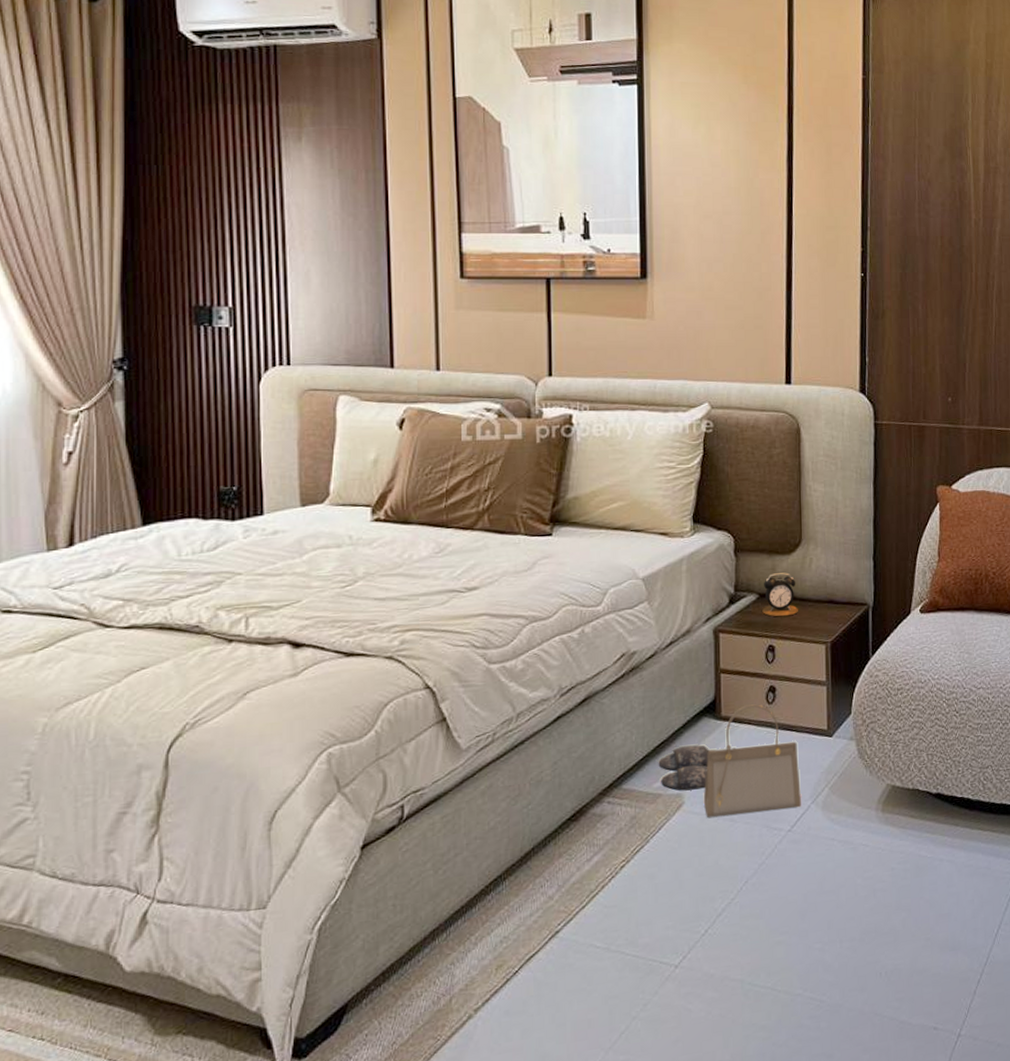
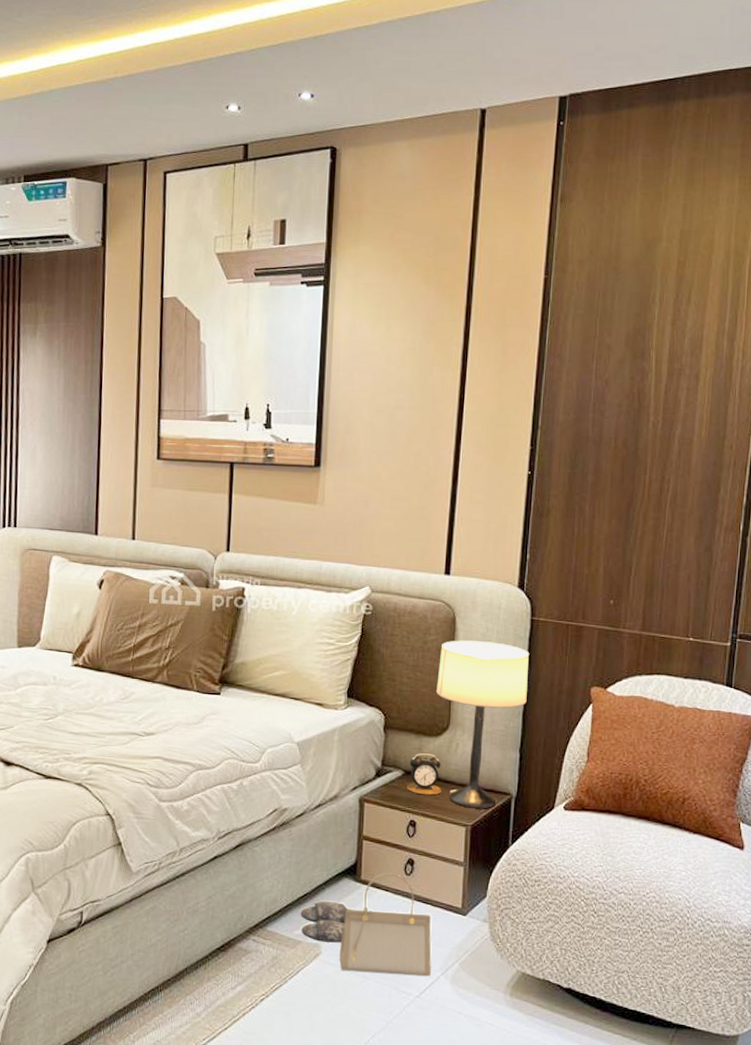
table lamp: none [786,449,876,624] -> present [436,640,530,809]

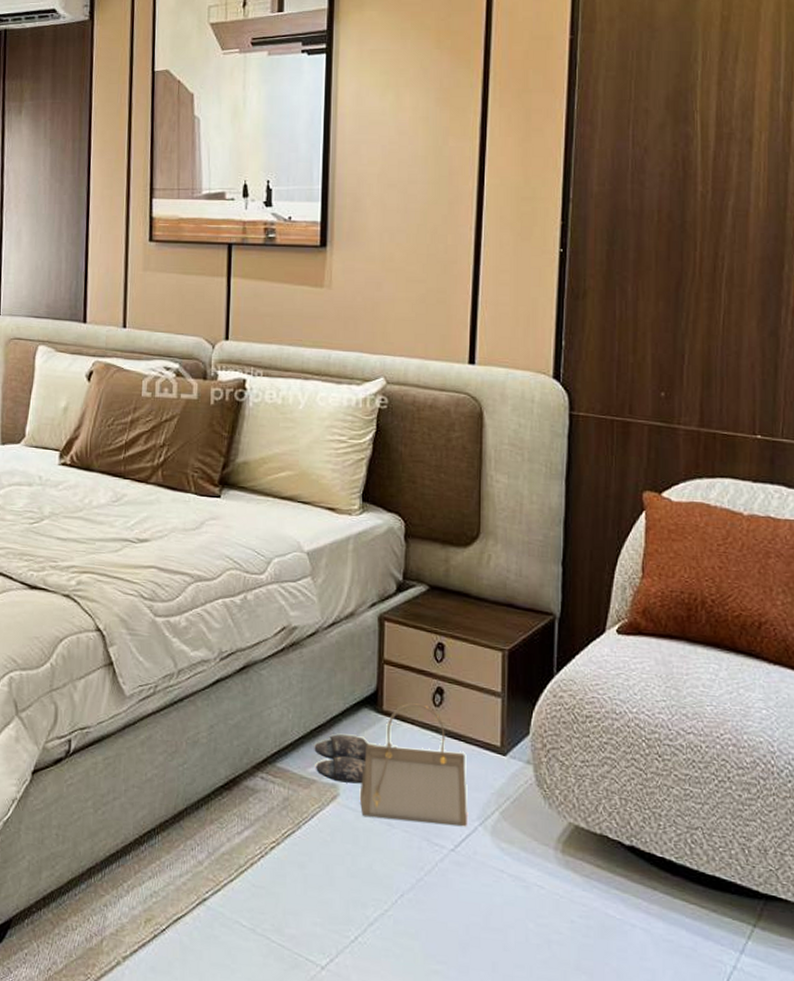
alarm clock: present [406,753,441,796] -> none [432,565,473,615]
table lamp: present [436,640,530,809] -> none [463,437,570,631]

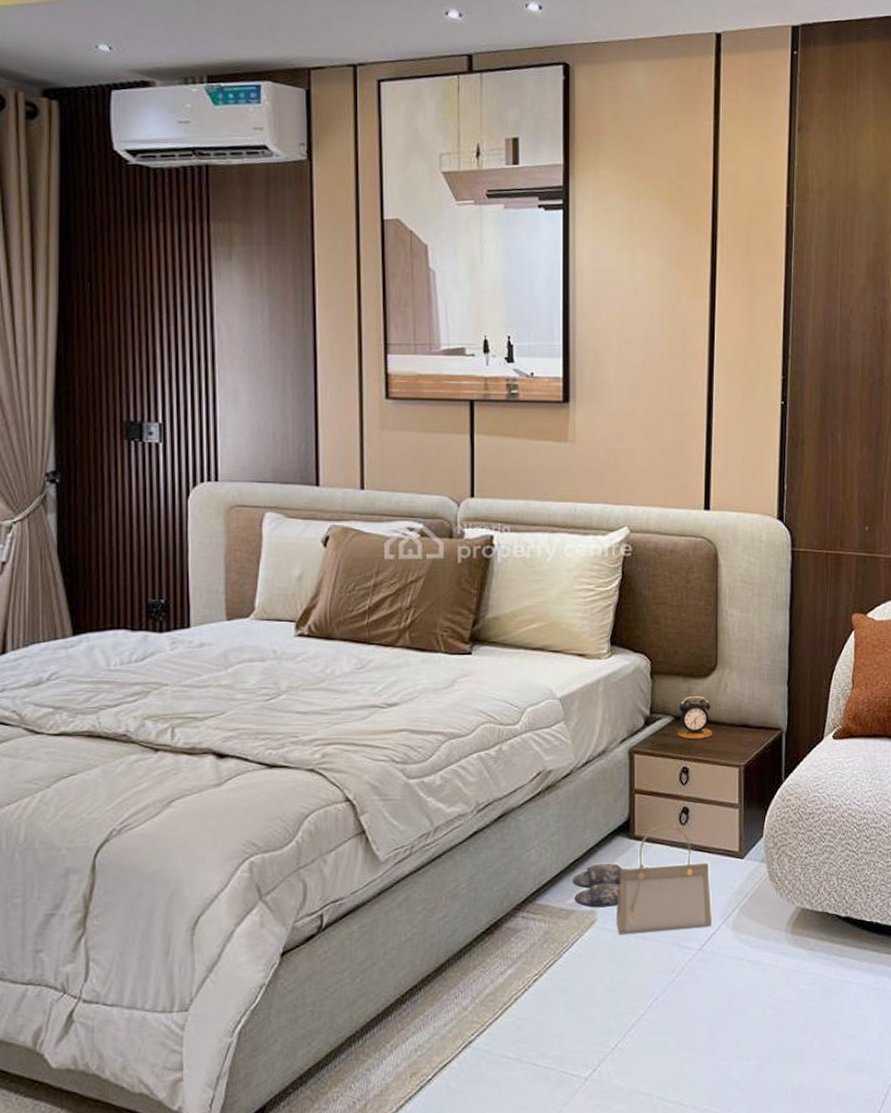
alarm clock: none [432,565,473,615] -> present [677,696,712,740]

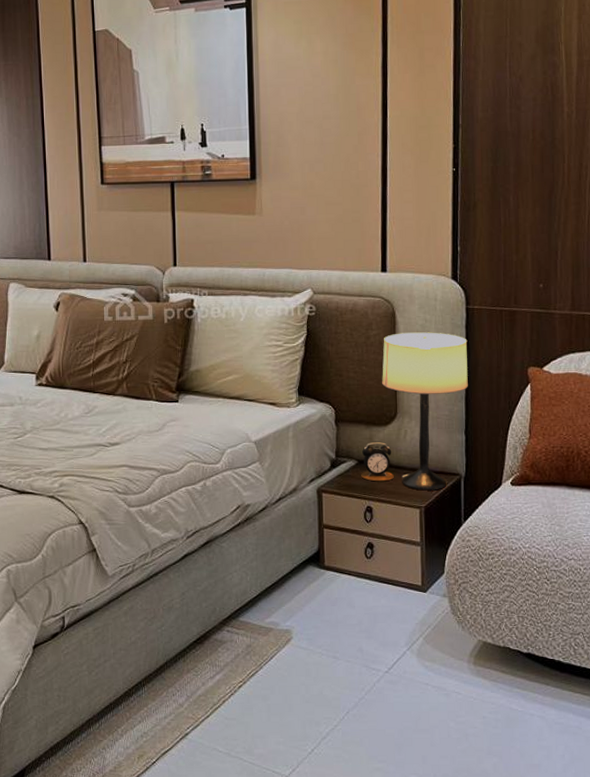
slippers: present [572,863,625,908] -> none [270,589,316,628]
handbag: present [615,824,712,934] -> none [309,557,397,653]
table lamp: none [702,576,792,748] -> present [382,332,468,491]

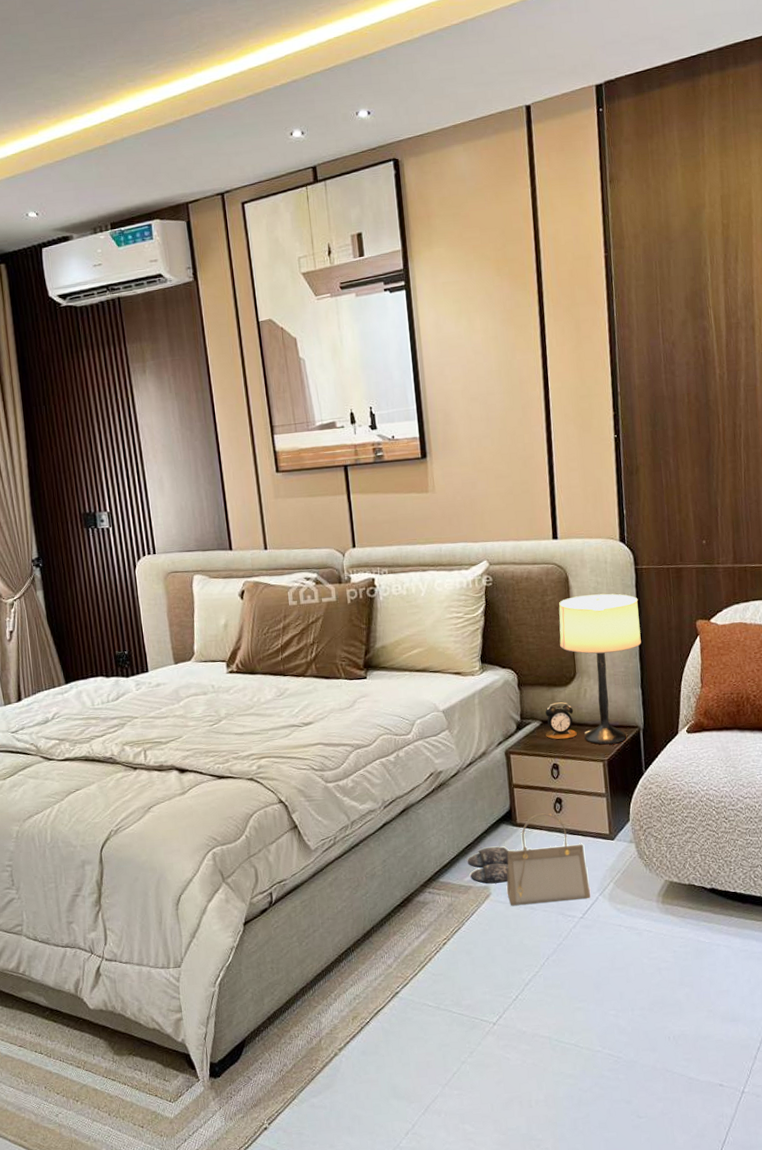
slippers: none [270,589,316,628] -> present [467,846,511,884]
handbag: none [309,557,397,653] -> present [506,812,590,906]

